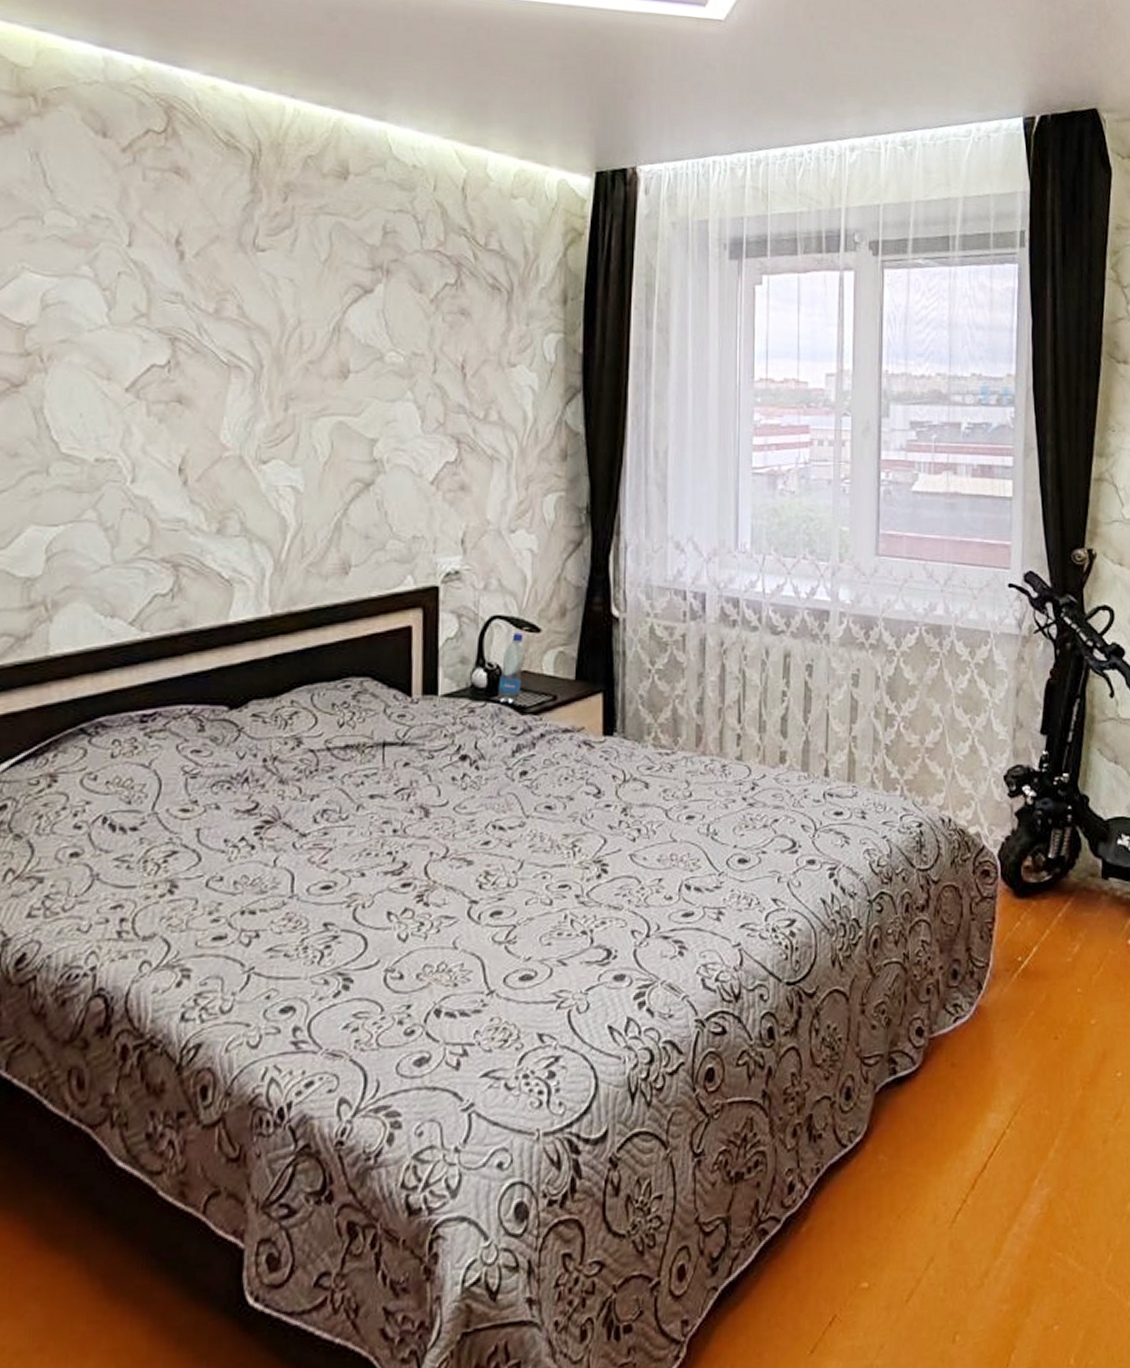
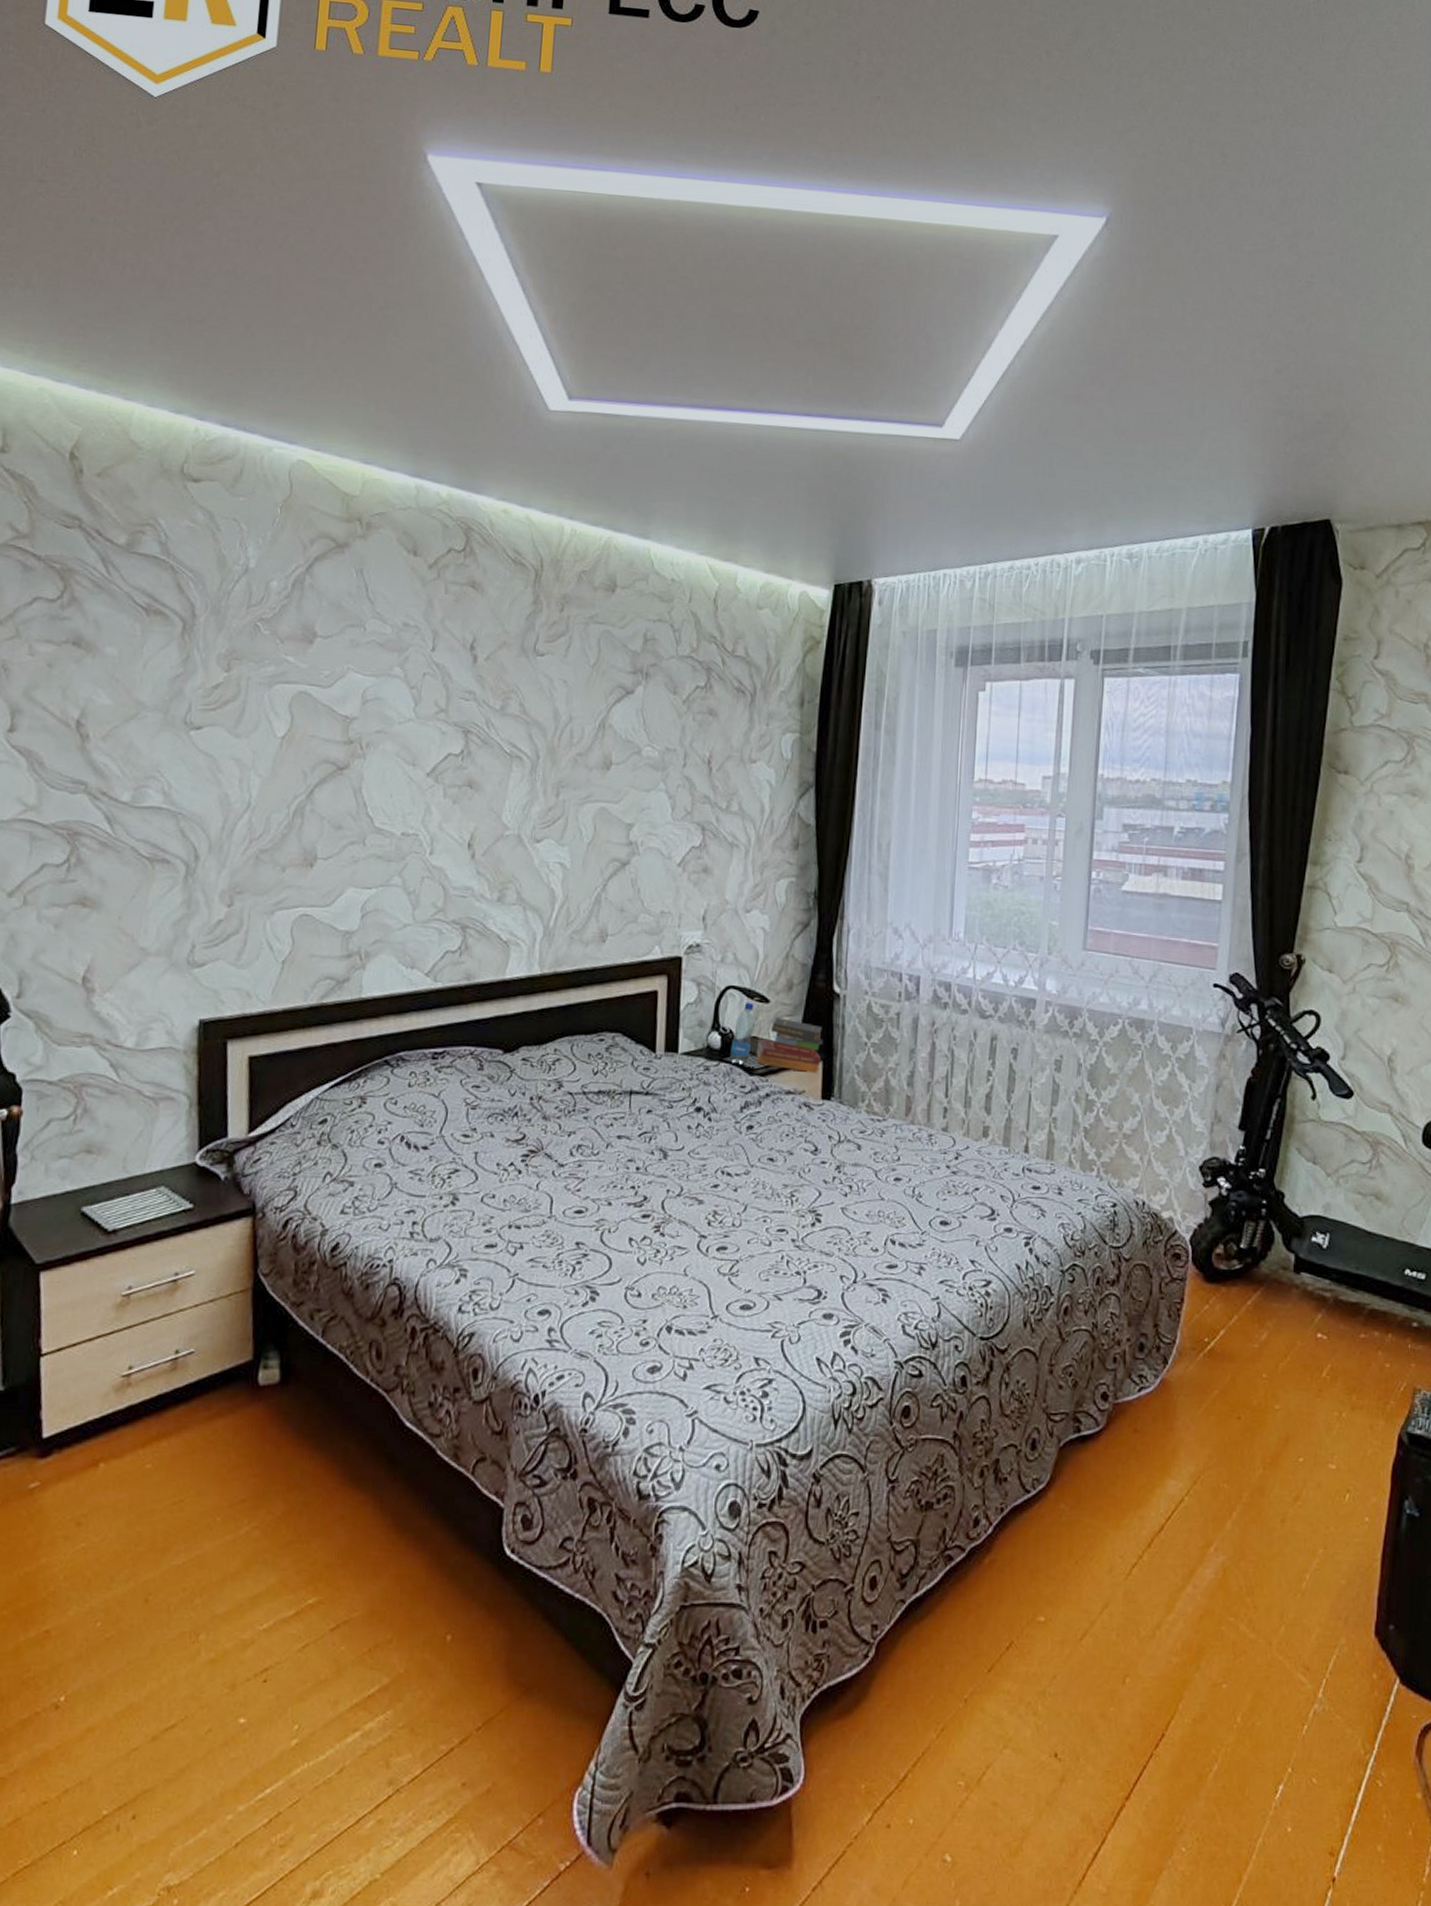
books: none [527,648,602,708] -> present [756,1018,823,1074]

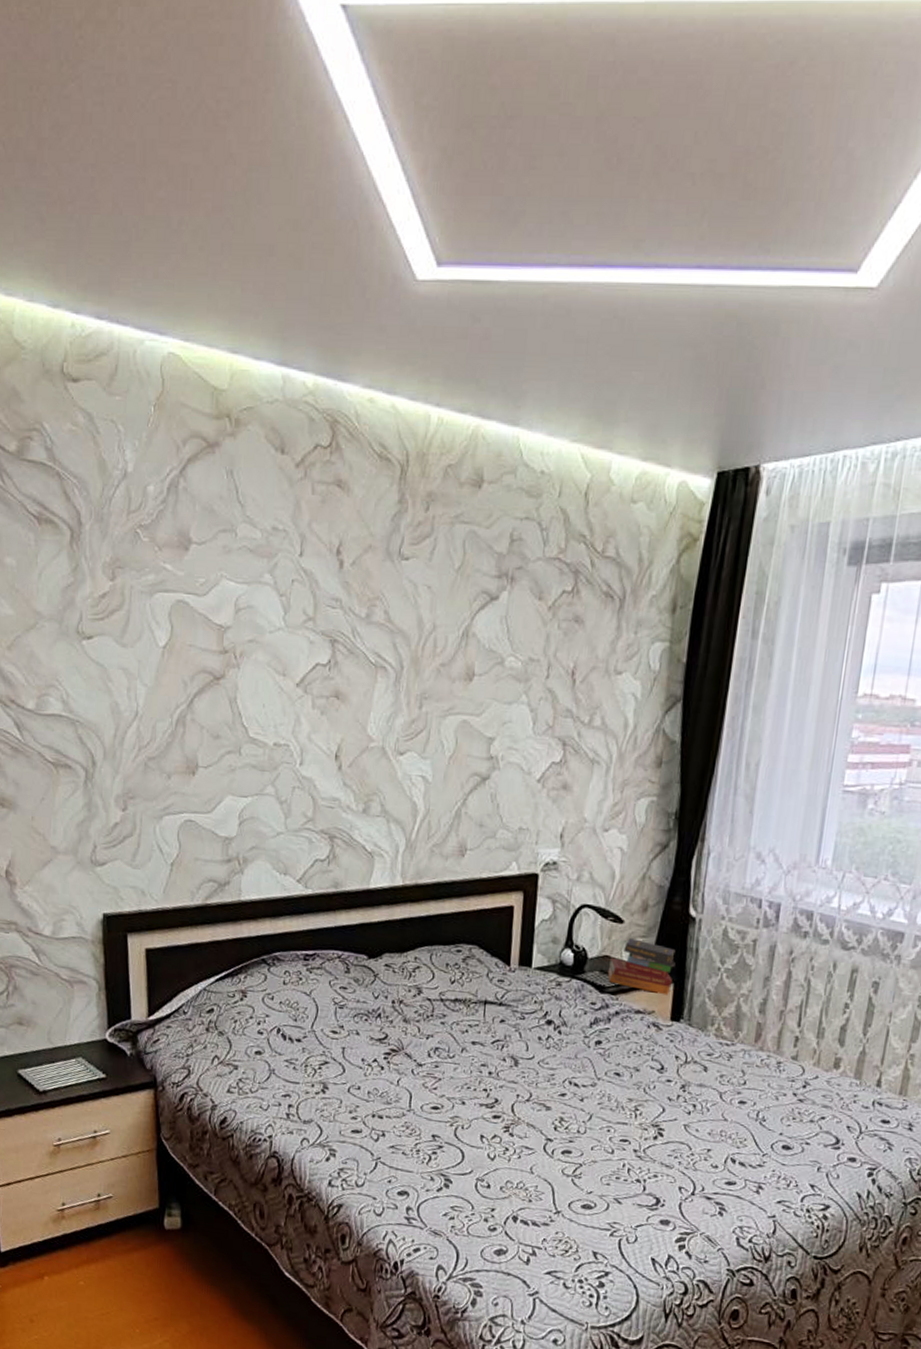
bottle: present [730,1002,756,1066] -> none [581,921,609,983]

